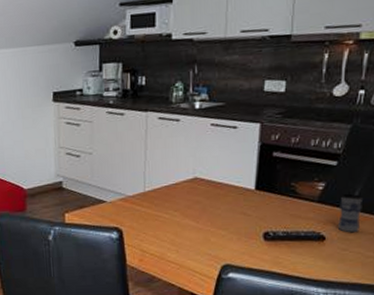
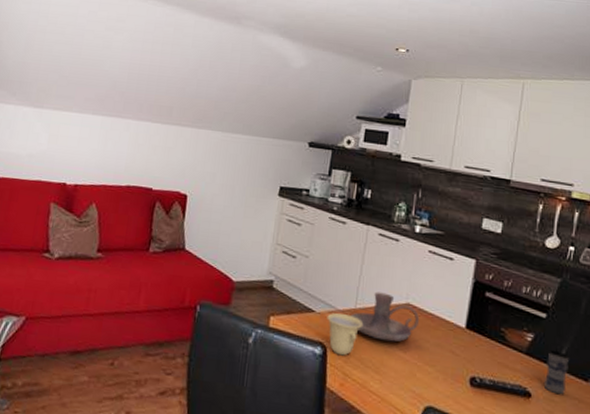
cup: none [118,198,153,236] -> present [327,313,363,356]
candle holder: none [141,172,208,216] -> present [350,291,419,342]

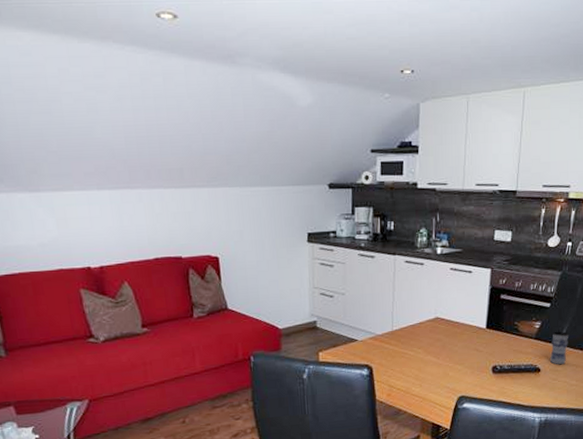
cup: present [327,313,363,356] -> none [369,337,400,372]
candle holder: present [350,291,419,342] -> none [389,312,447,353]

